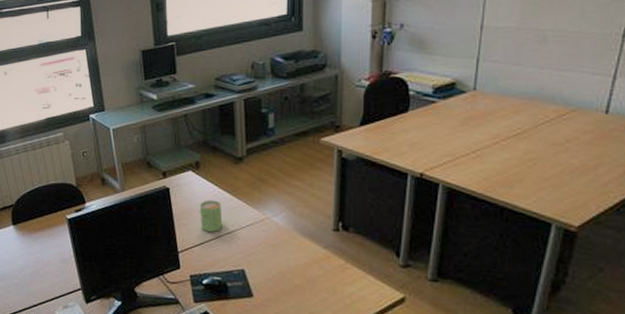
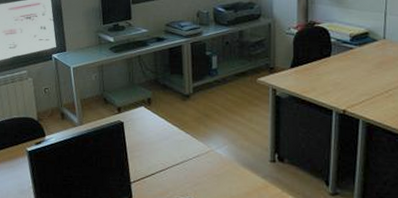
mug: present [199,200,223,232] -> none [150,133,172,163]

